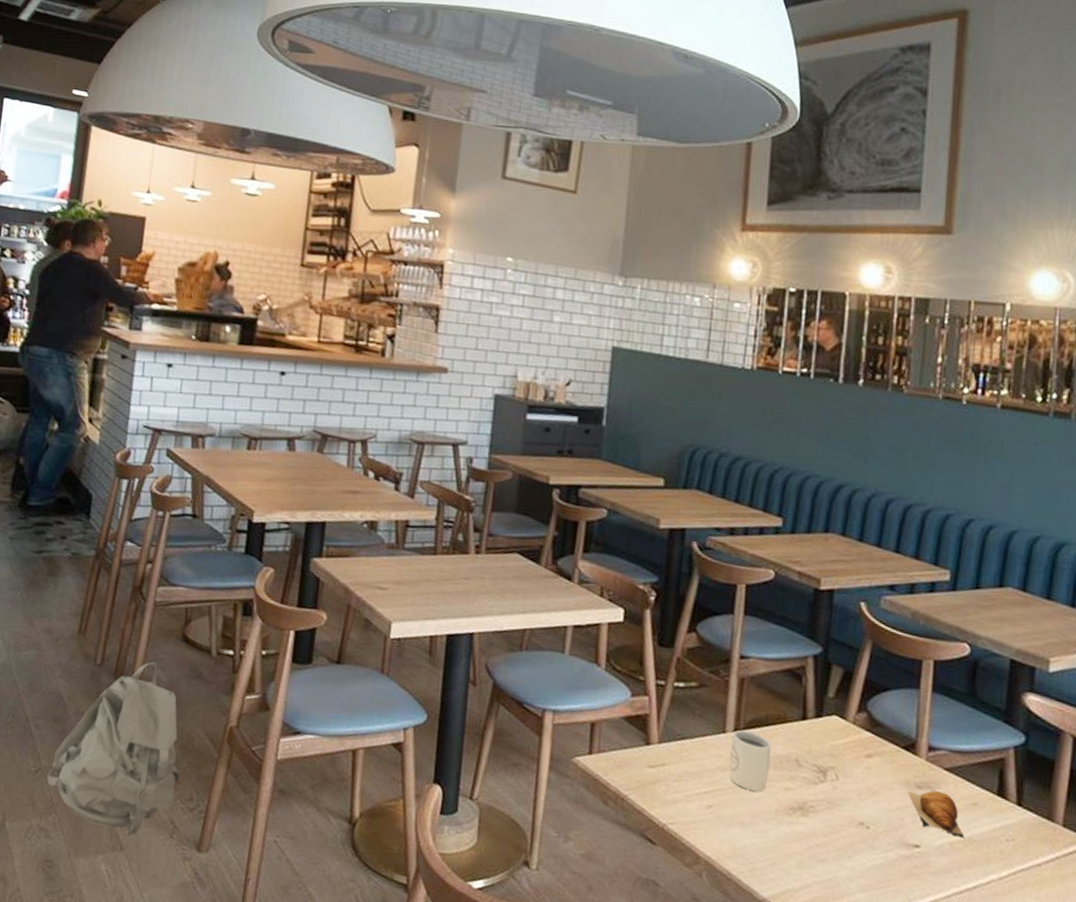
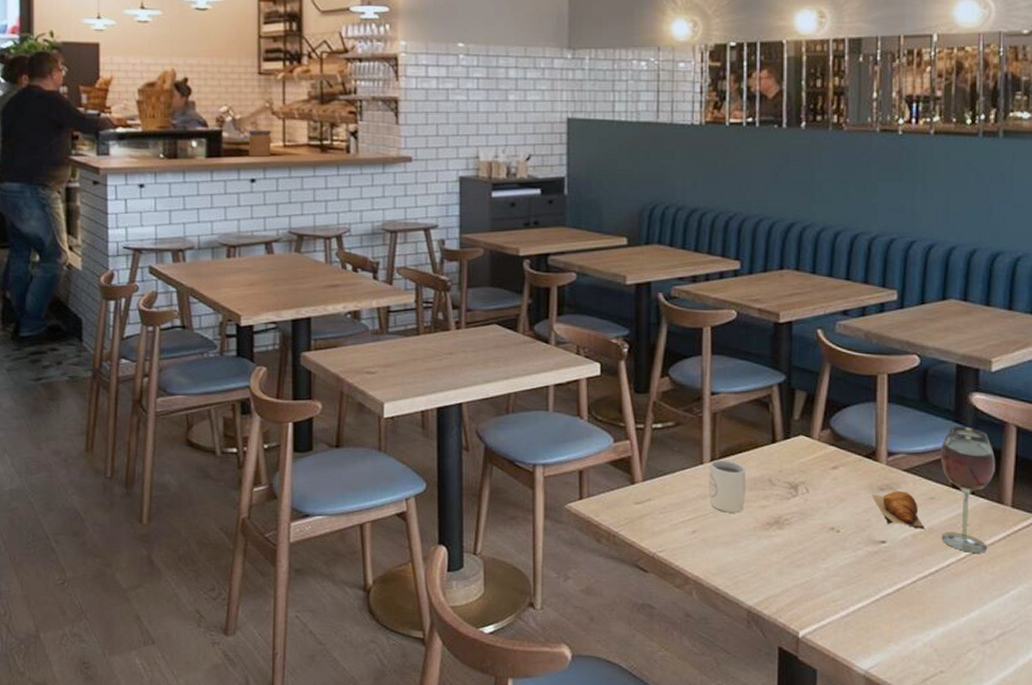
backpack: present [47,662,179,835] -> none [74,469,199,629]
jar: none [282,321,307,352] -> present [248,130,271,158]
wineglass: none [982,727,1047,874] -> present [940,426,995,553]

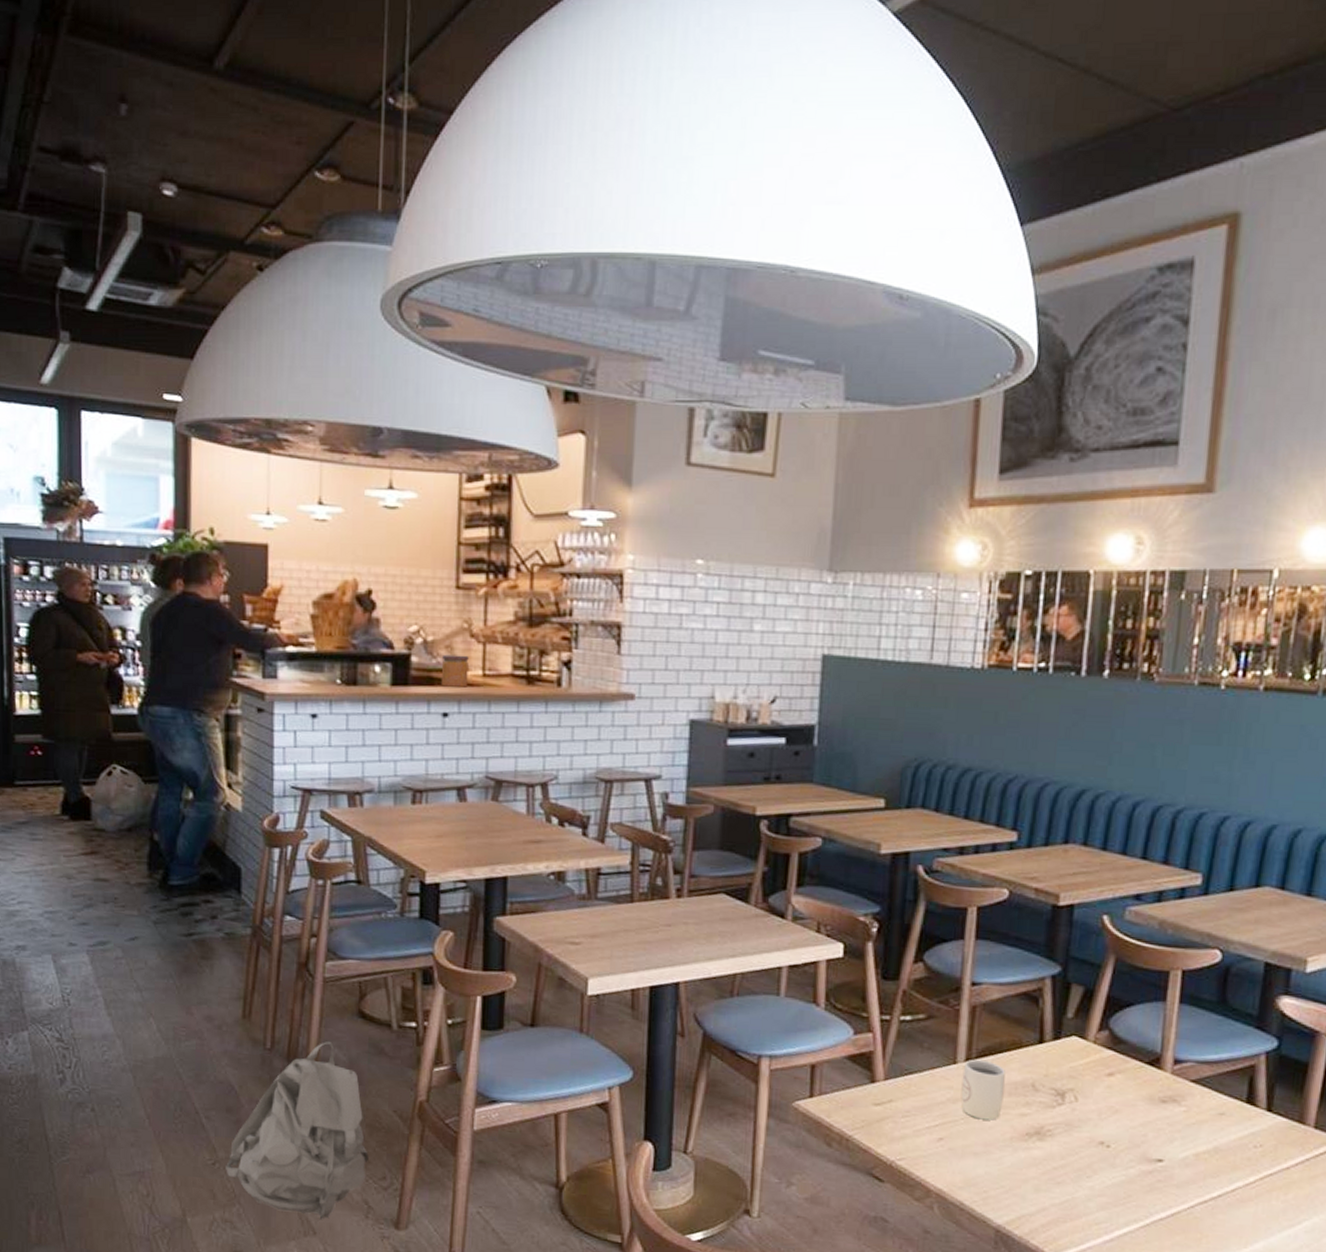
backpack: none [74,469,199,629] -> present [226,1042,369,1219]
crescent roll: present [871,491,926,529] -> none [1151,1104,1211,1149]
wineglass: present [940,426,995,553] -> none [1228,1033,1301,1178]

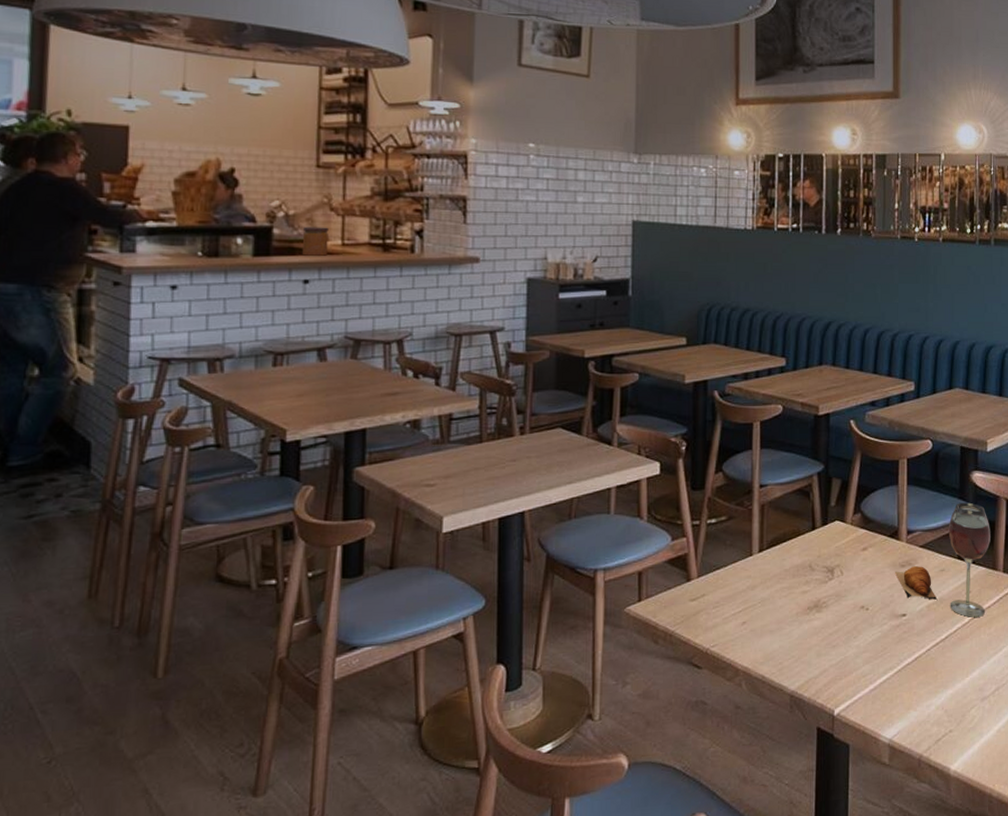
backpack: present [226,1042,369,1219] -> none [63,611,225,802]
mug: present [960,1059,1006,1121] -> none [757,549,790,601]
crescent roll: none [1151,1104,1211,1149] -> present [894,566,938,600]
wineglass: none [1228,1033,1301,1178] -> present [948,502,991,617]

